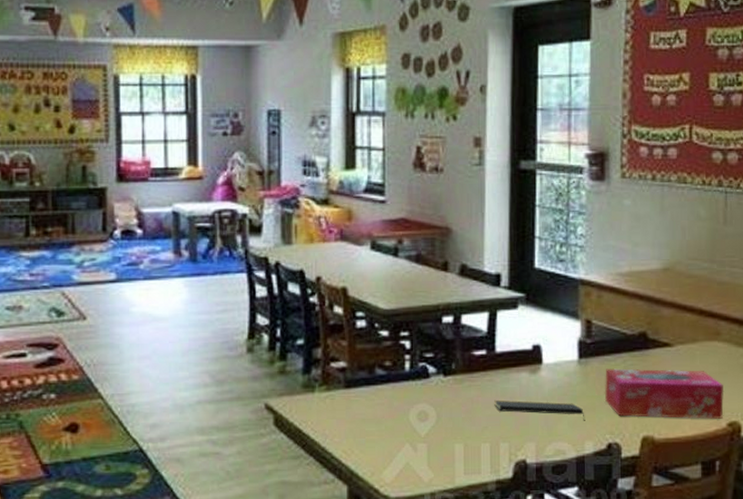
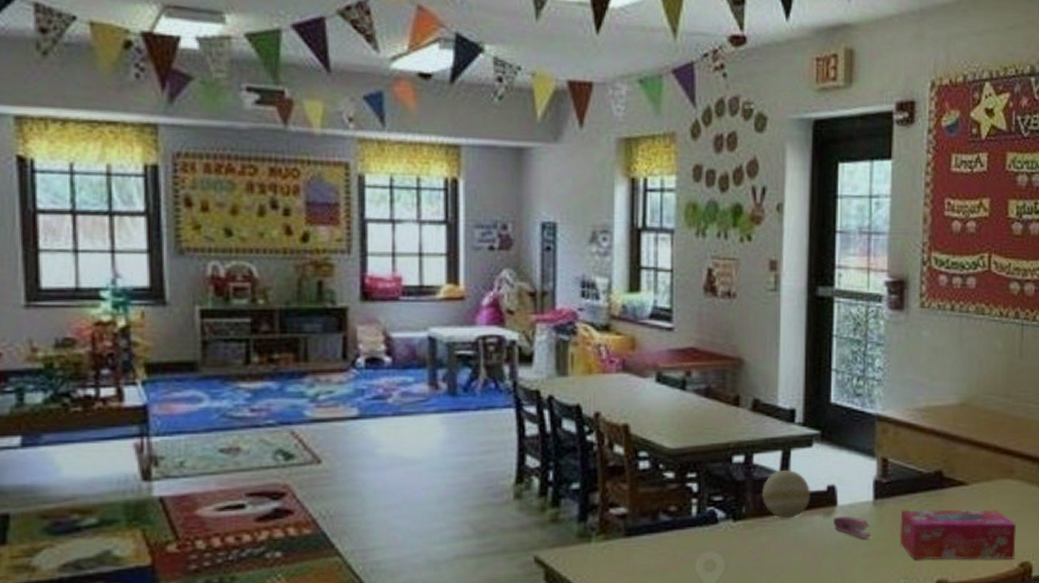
decorative ball: none [469,330,516,375] -> present [761,470,810,519]
notepad: present [494,399,584,421] -> none [786,545,878,566]
stapler: none [539,373,577,396] -> present [834,515,871,539]

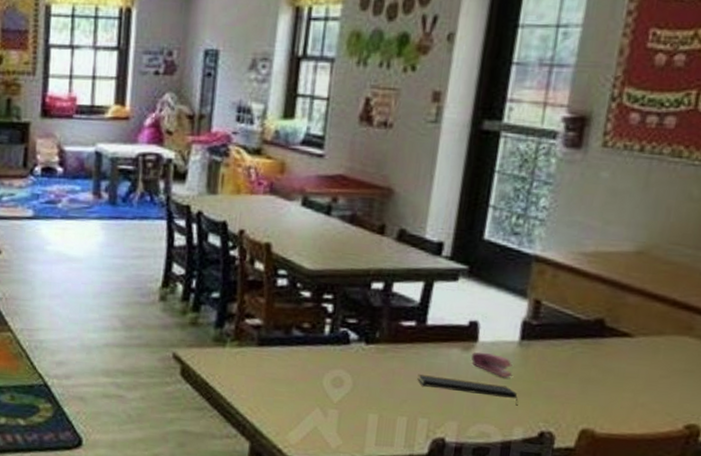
decorative ball: present [761,470,810,519] -> none [397,301,450,349]
notepad: none [786,545,878,566] -> present [417,373,518,406]
tissue box: present [899,509,1017,561] -> none [544,354,688,420]

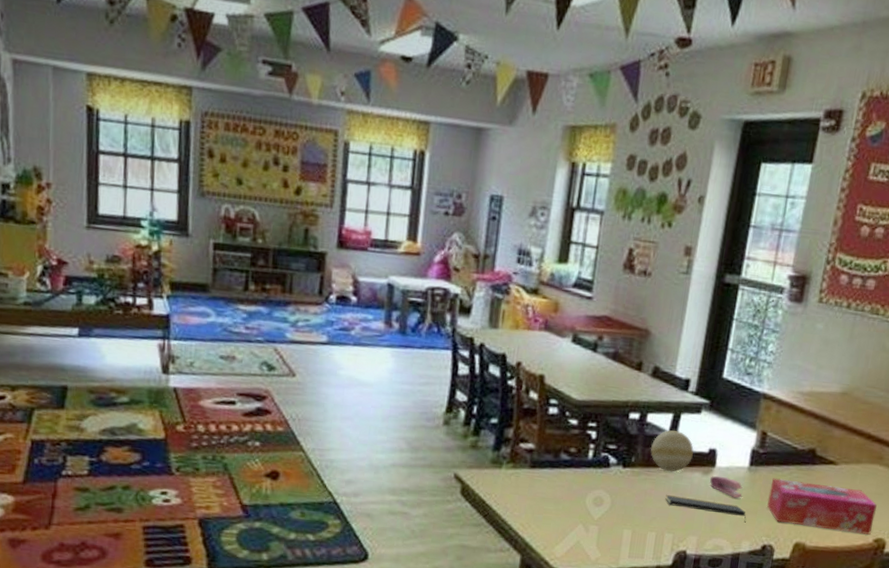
decorative ball: none [397,301,450,349] -> present [650,430,694,472]
tissue box: none [544,354,688,420] -> present [767,478,877,535]

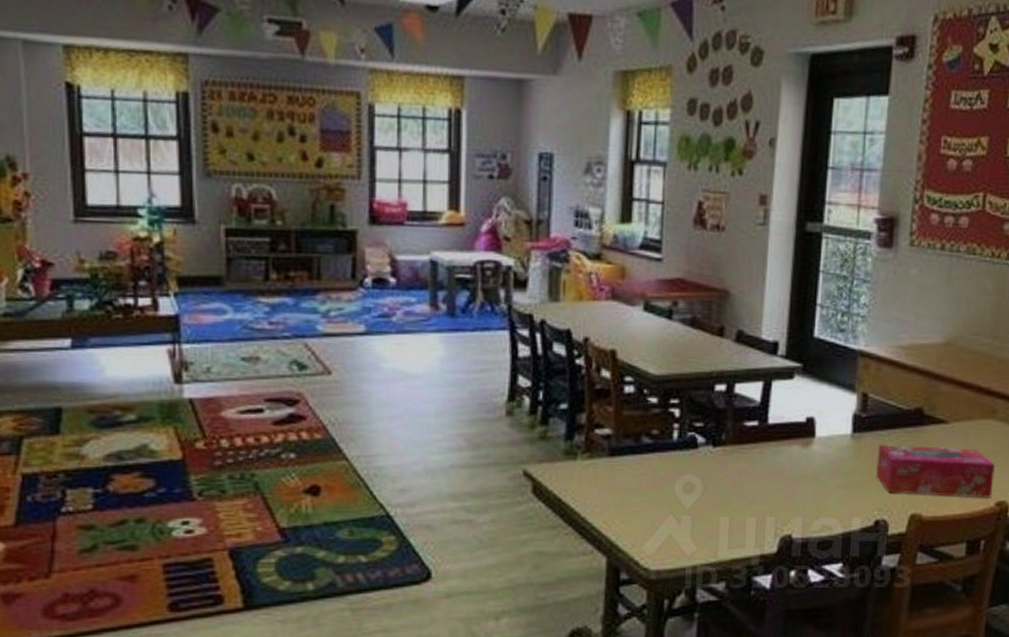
decorative ball: present [650,430,694,472] -> none [741,400,789,447]
notepad: present [665,494,746,523] -> none [763,472,854,497]
stapler: present [710,476,743,499] -> none [811,447,848,471]

